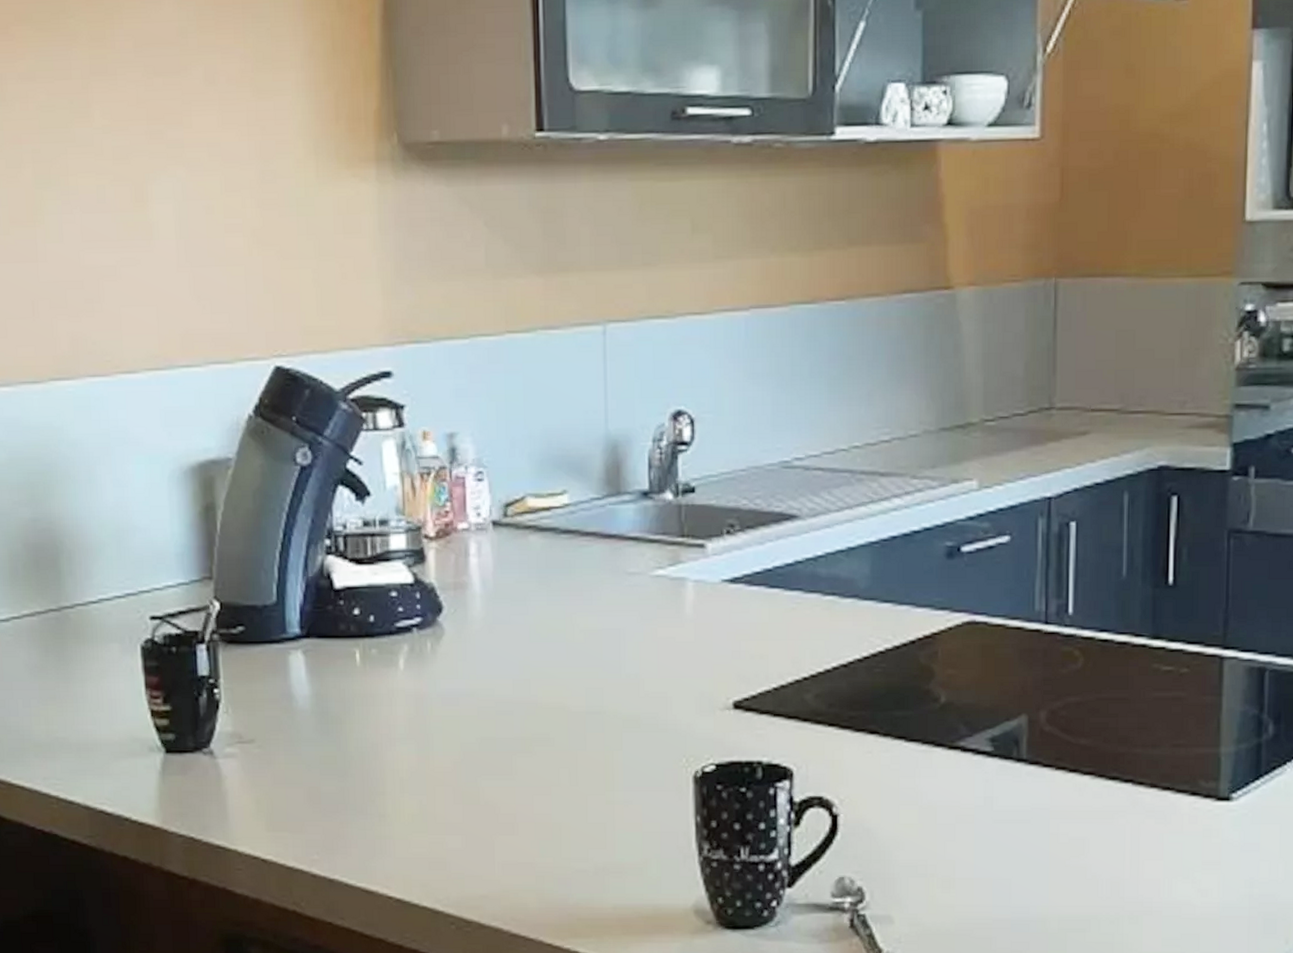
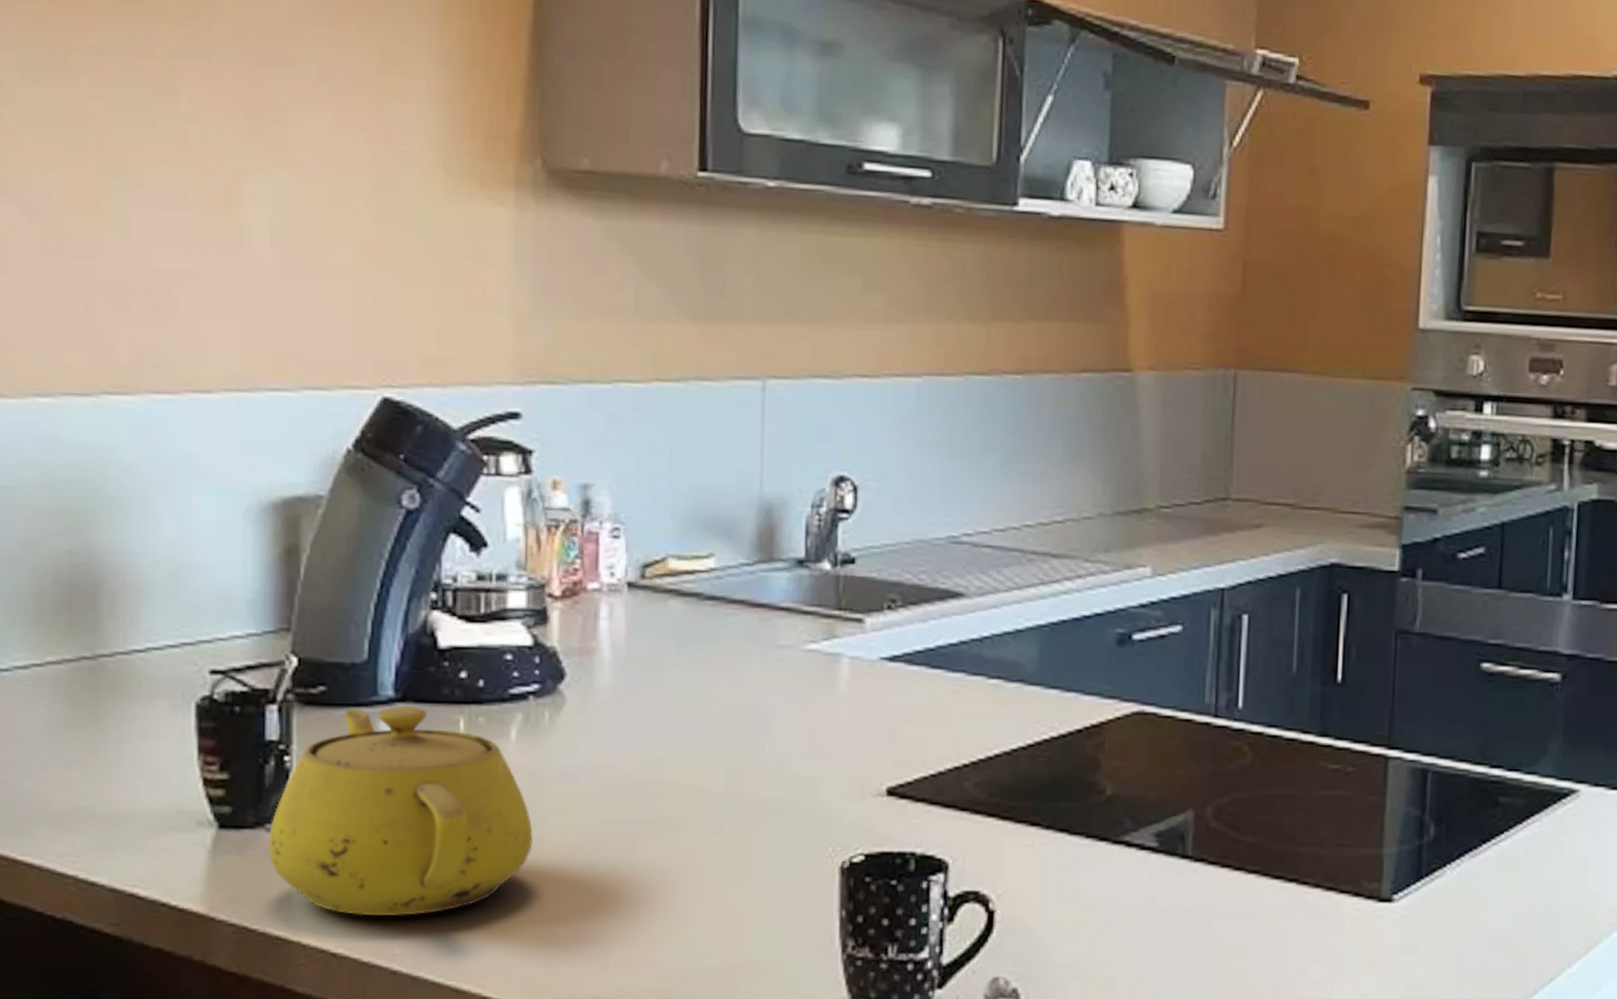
teapot: none [206,641,423,826] -> present [267,706,533,916]

